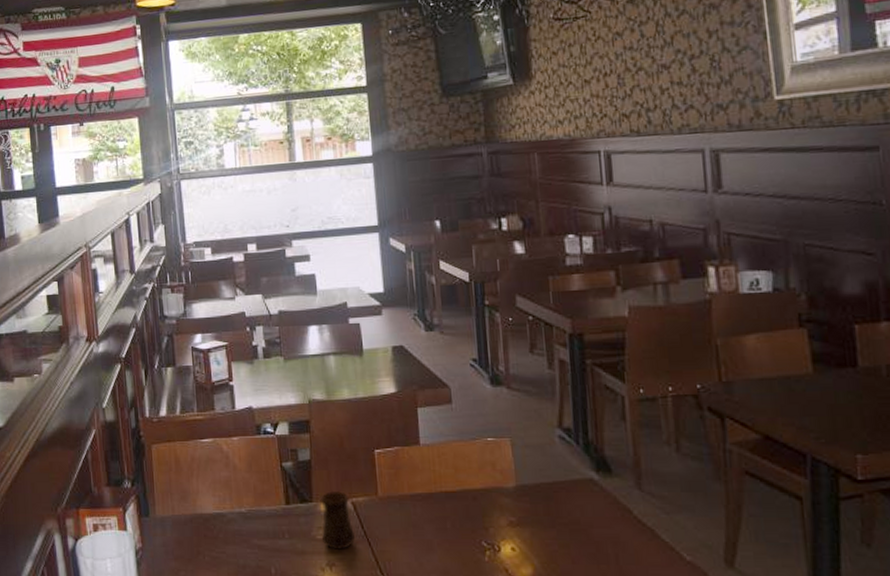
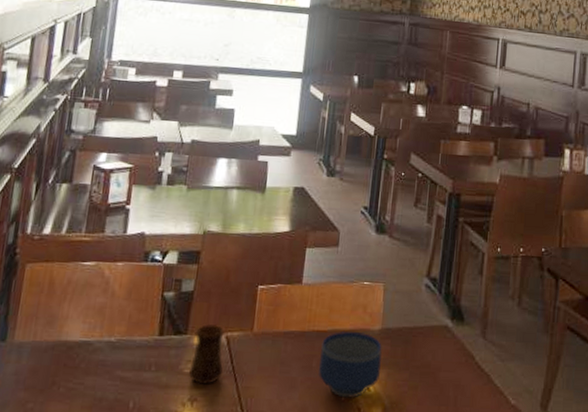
bowl: none [452,490,523,559] -> present [319,330,382,398]

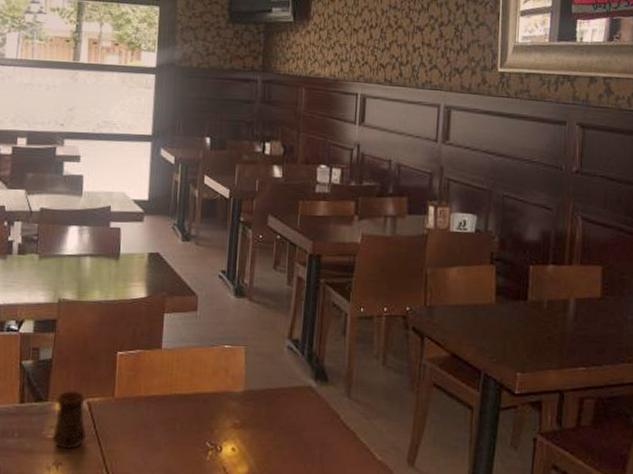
bowl: present [319,330,382,398] -> none [182,393,246,458]

